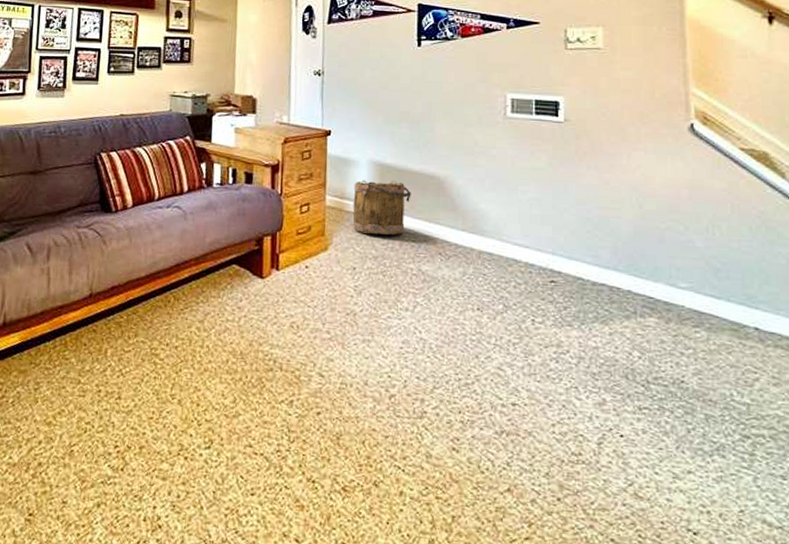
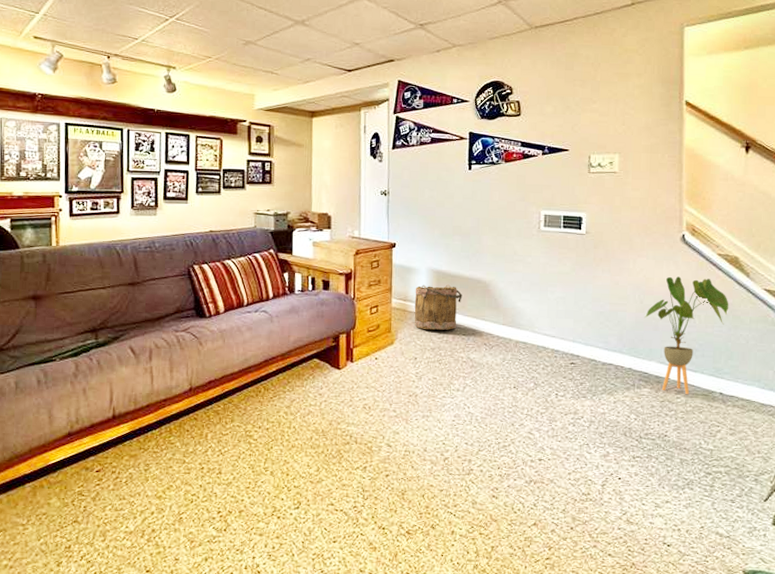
house plant: none [645,175,760,328] -> present [644,276,729,394]

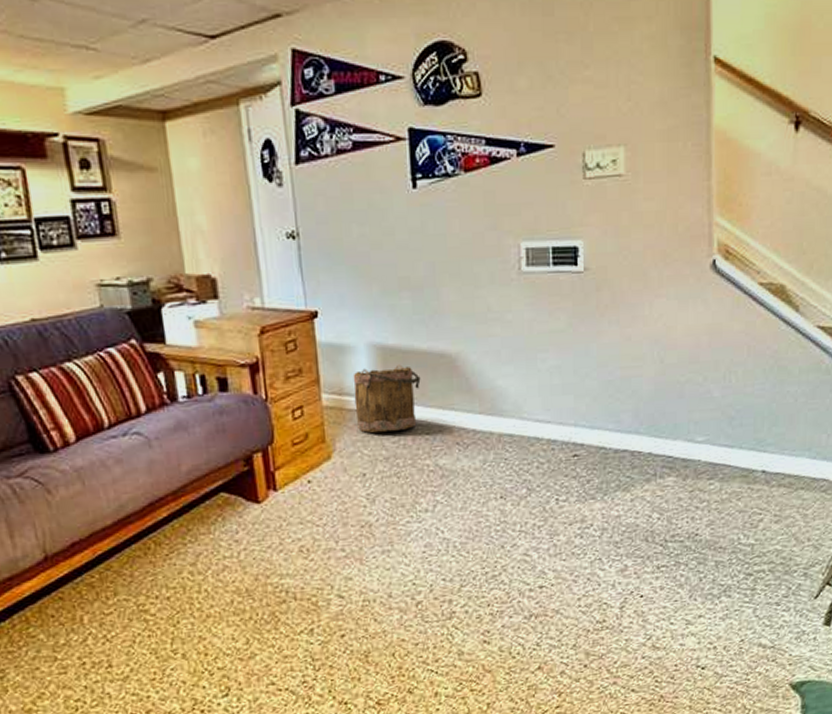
house plant: present [644,276,729,394] -> none [666,319,773,478]

